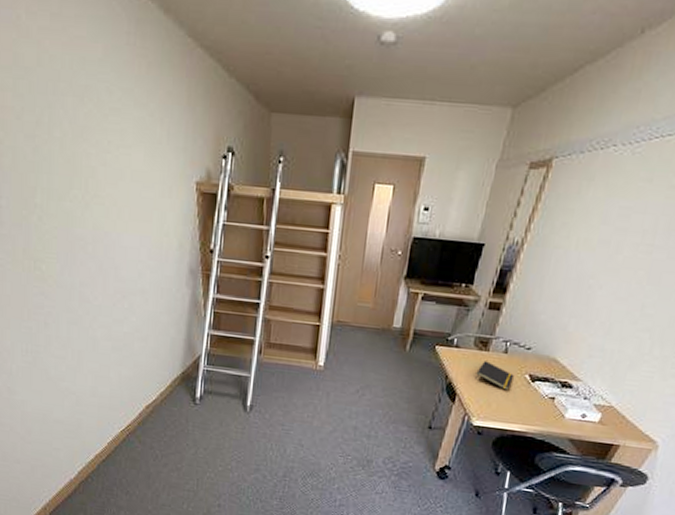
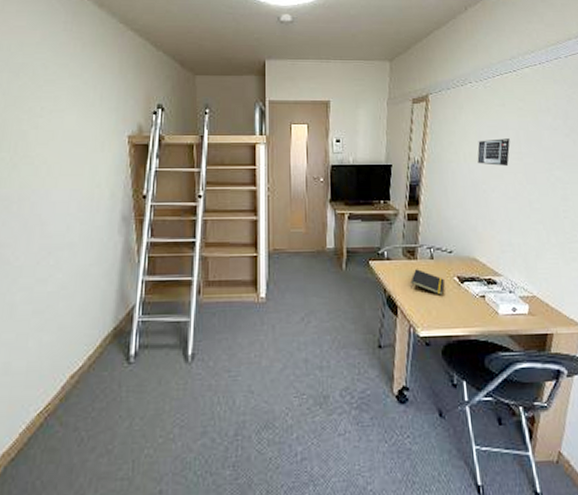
calendar: none [592,224,644,260] -> present [477,138,510,166]

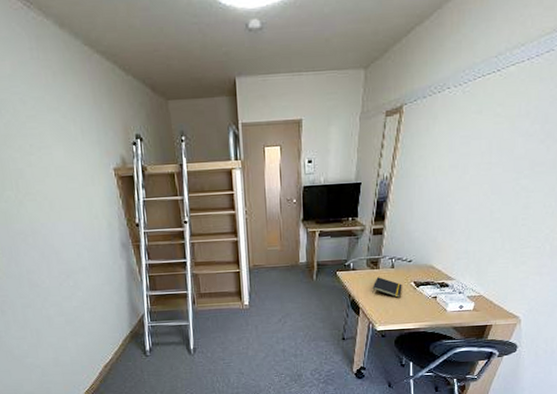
calendar: present [477,138,510,166] -> none [445,148,481,178]

